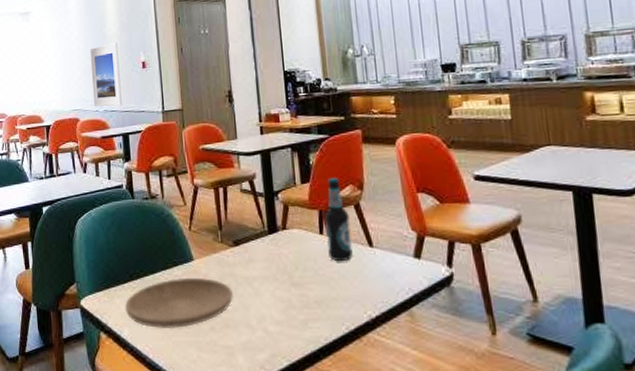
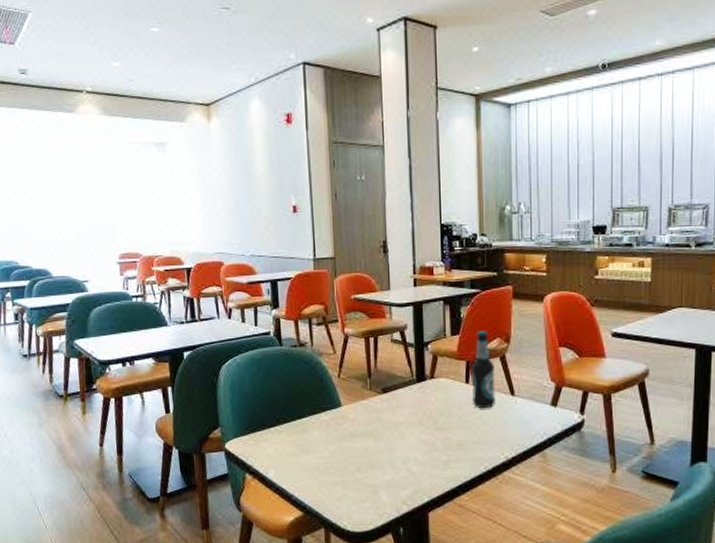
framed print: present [89,43,122,107] -> none [235,184,271,251]
plate: present [124,278,234,329] -> none [270,423,381,470]

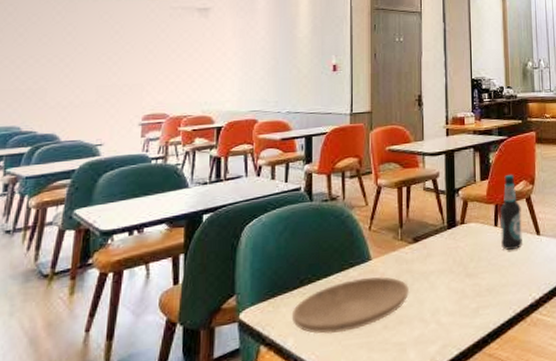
plate: none [270,423,381,470] -> present [291,276,410,334]

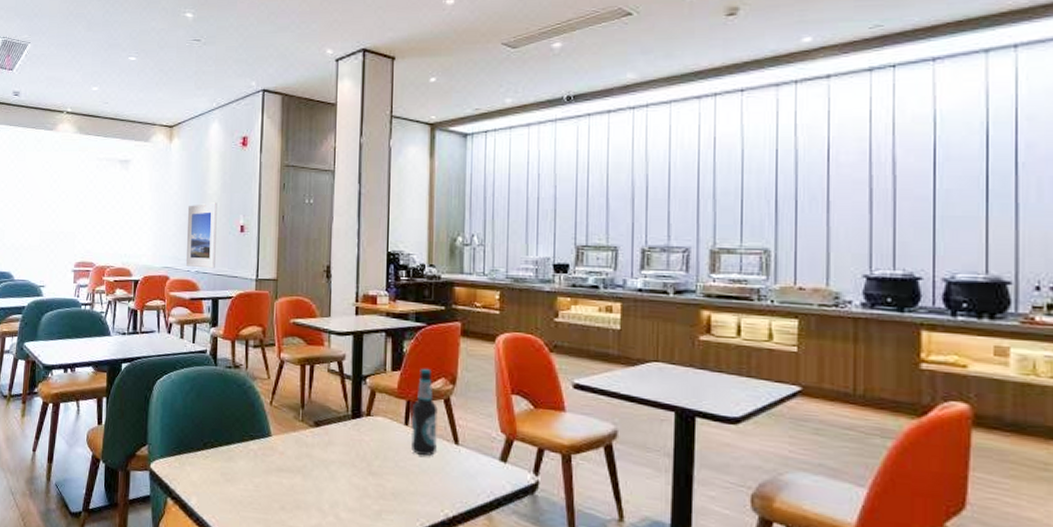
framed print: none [276,45,308,108] -> present [186,202,217,269]
plate: present [291,276,410,334] -> none [195,452,309,504]

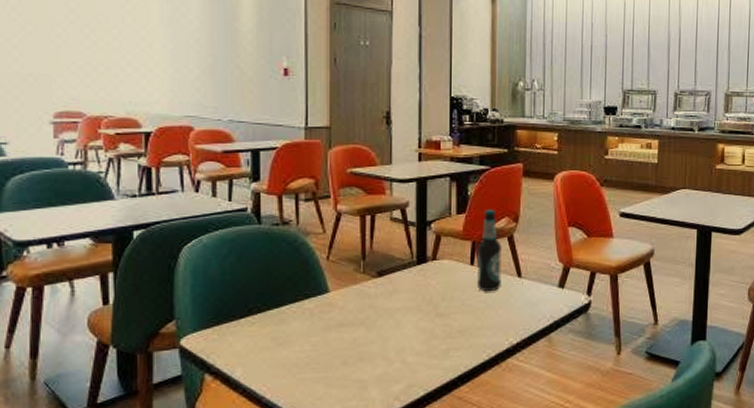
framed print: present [186,202,217,269] -> none [214,41,254,117]

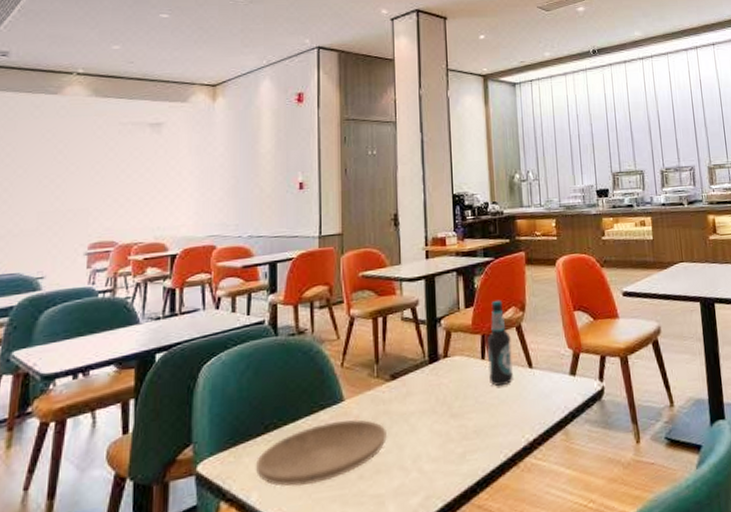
plate: none [239,311,373,367] -> present [255,419,388,487]

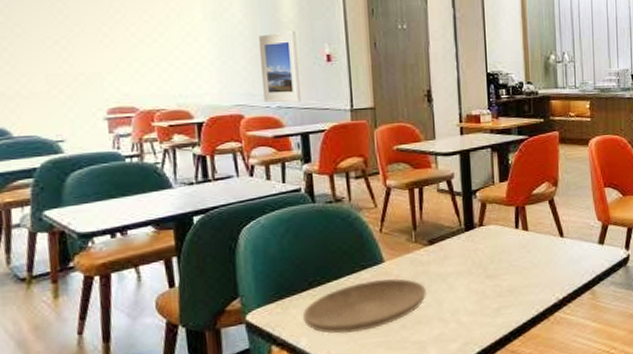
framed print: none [236,161,272,232] -> present [258,31,301,103]
bottle: present [486,299,513,387] -> none [520,175,545,253]

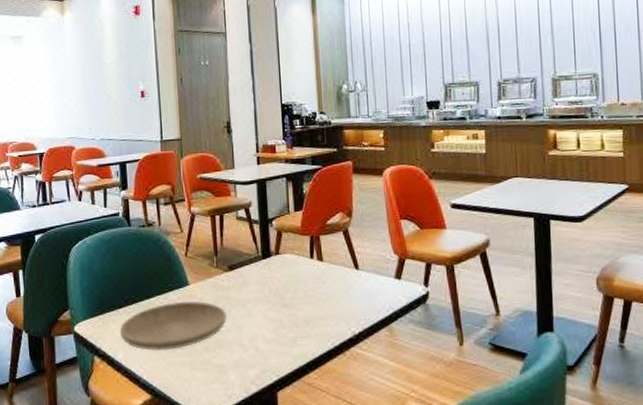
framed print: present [258,31,301,103] -> none [86,71,120,135]

